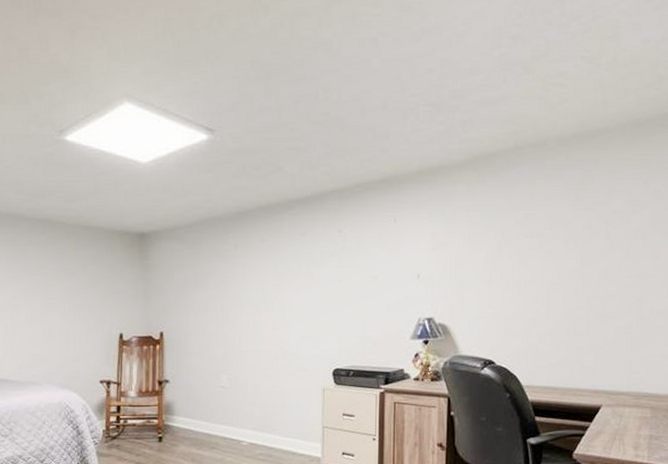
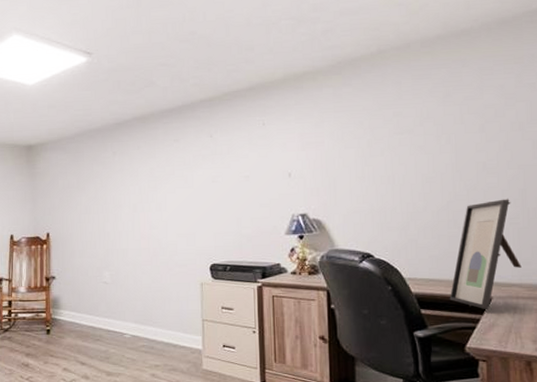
picture frame: none [562,306,631,418] -> present [449,197,522,310]

